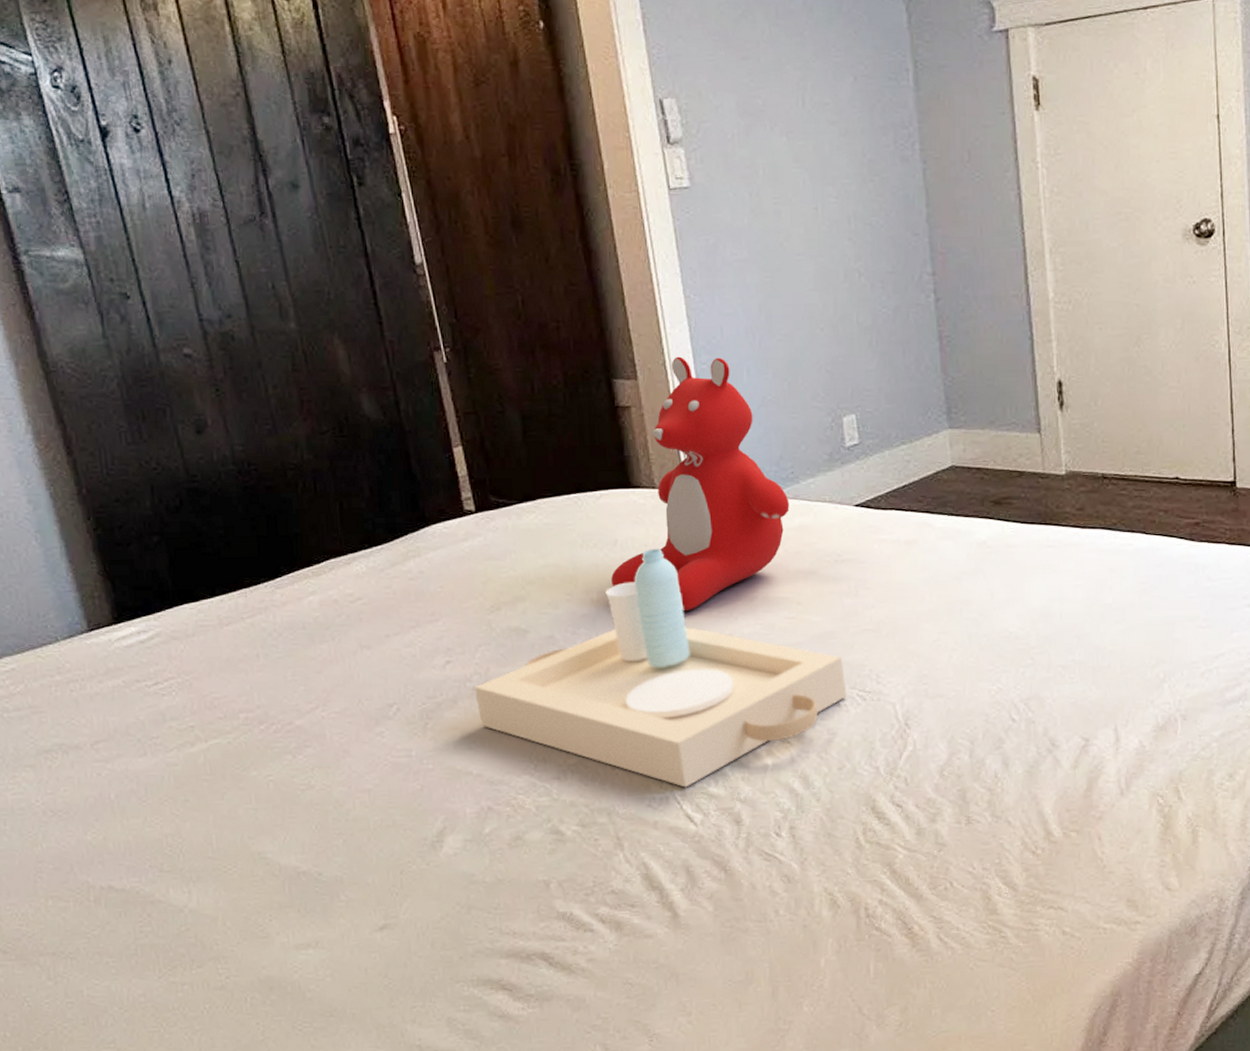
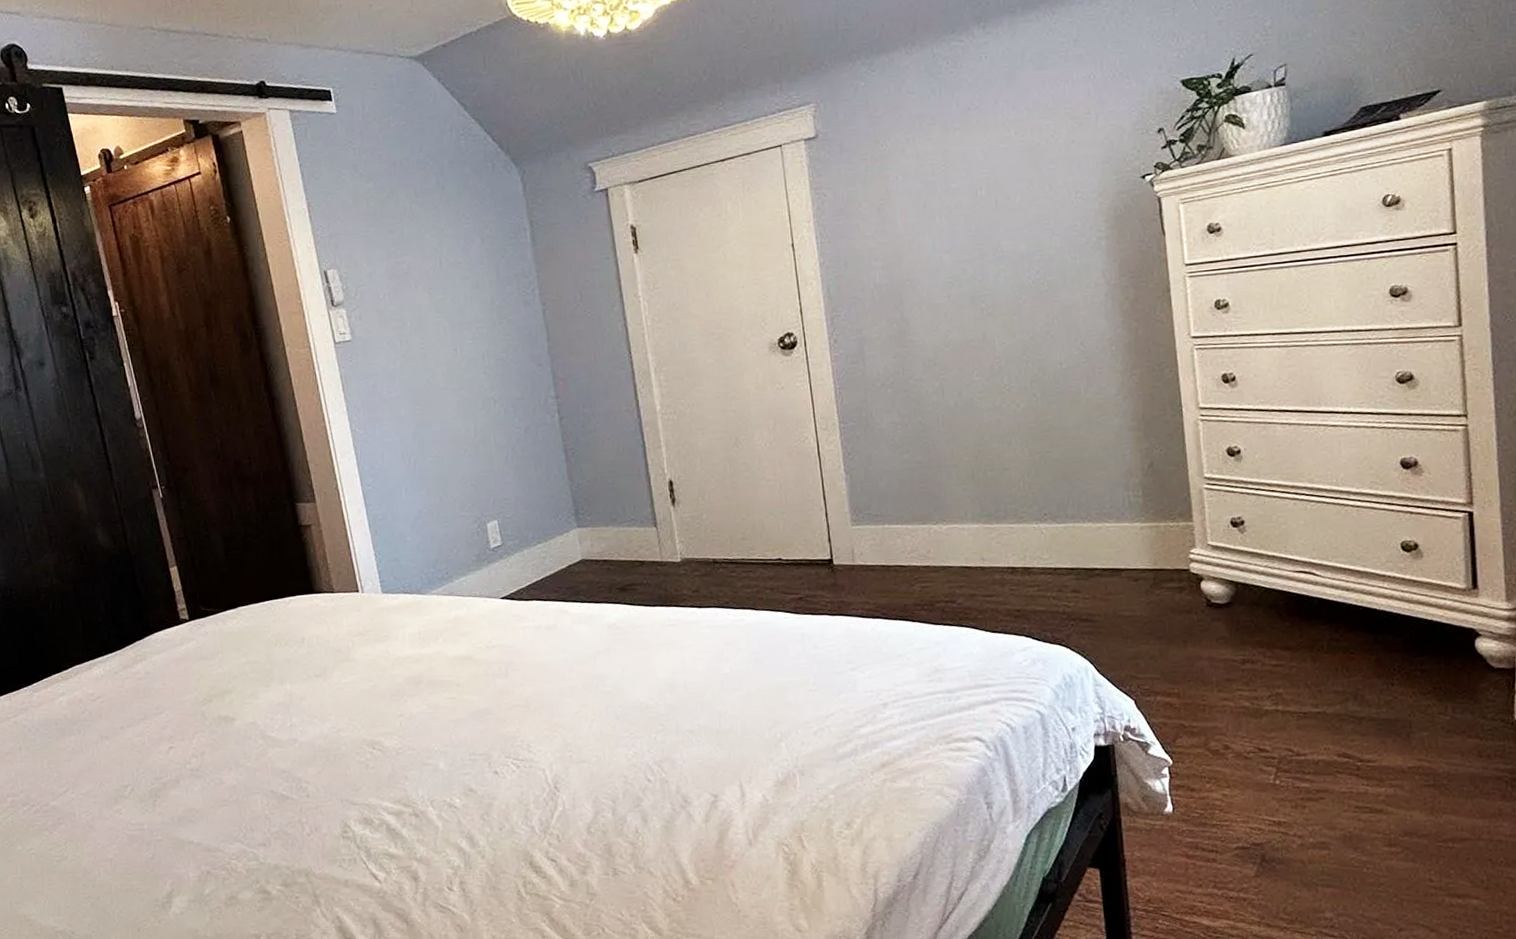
serving tray: present [474,548,847,788] -> none [193,643,503,850]
teddy bear: present [611,356,790,612] -> none [301,479,446,697]

